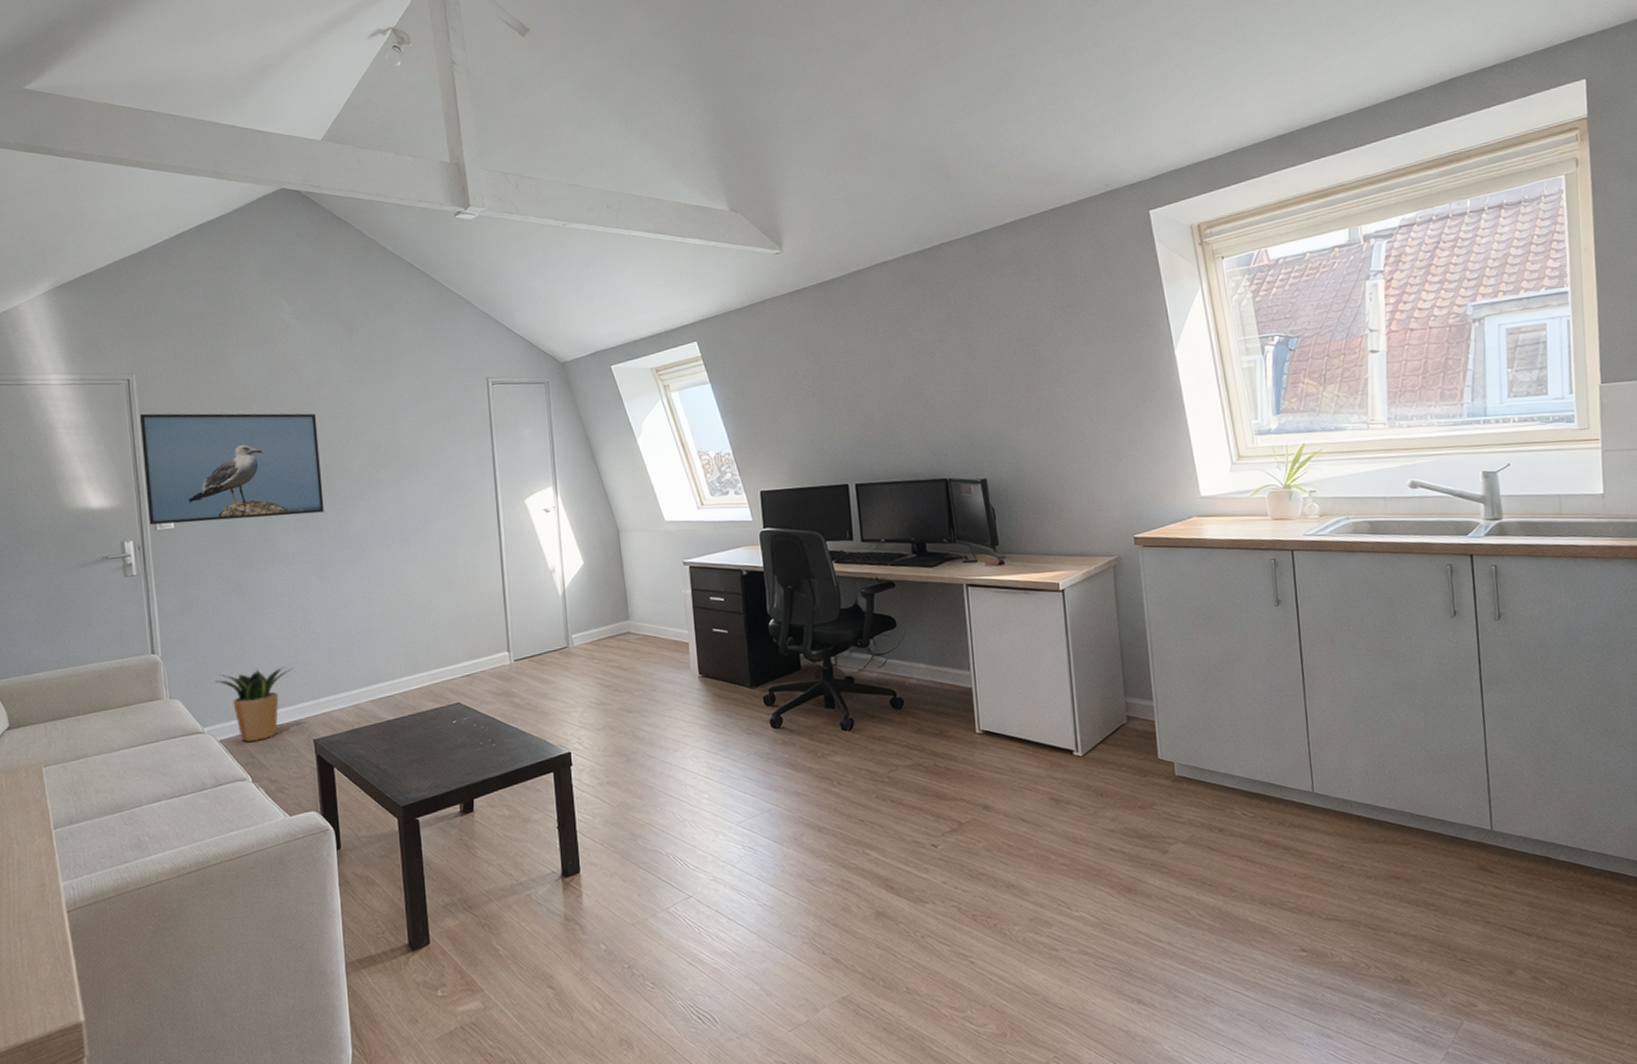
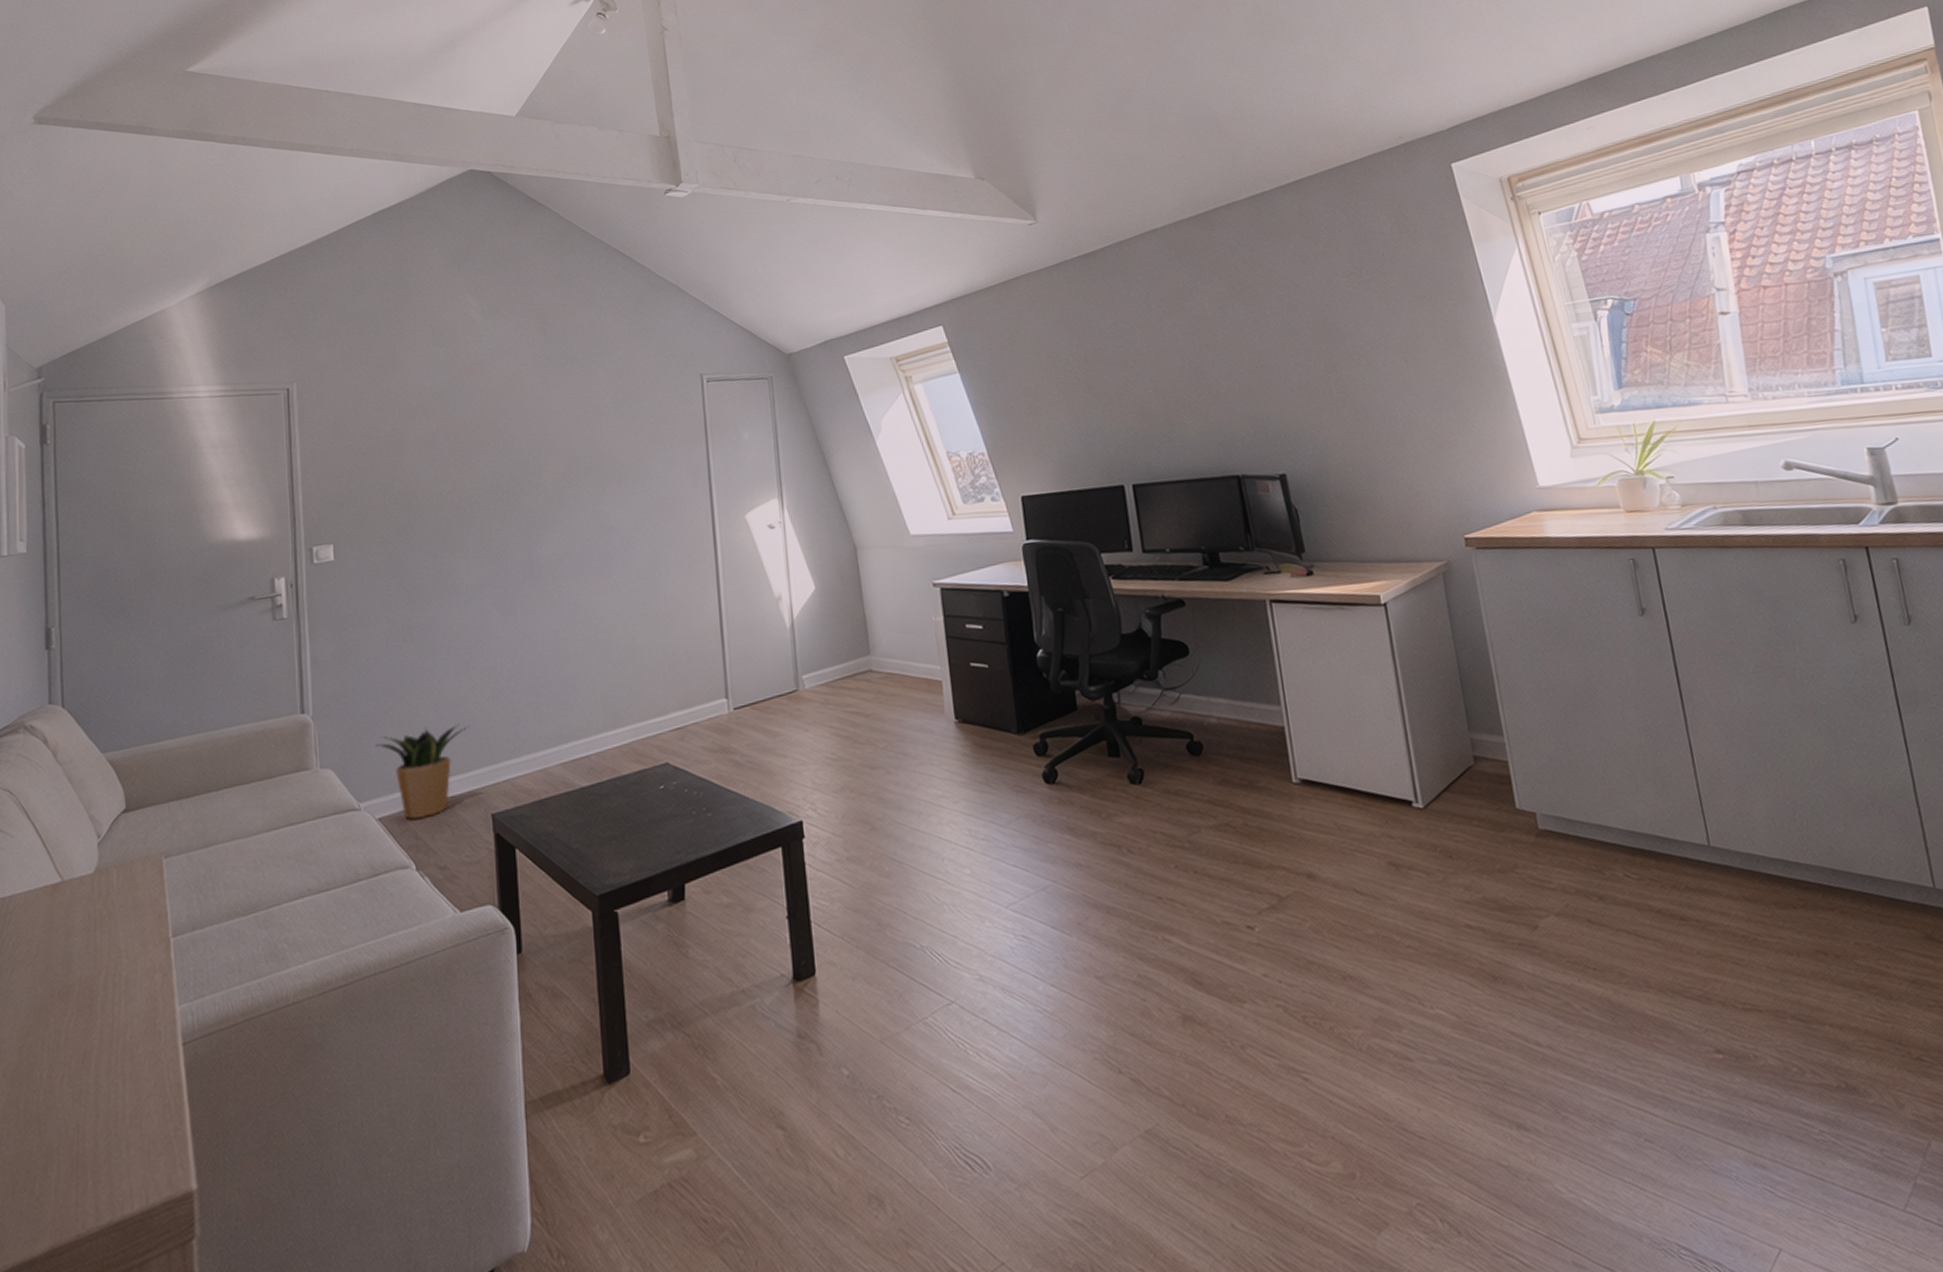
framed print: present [139,413,324,525] -> none [298,421,510,558]

